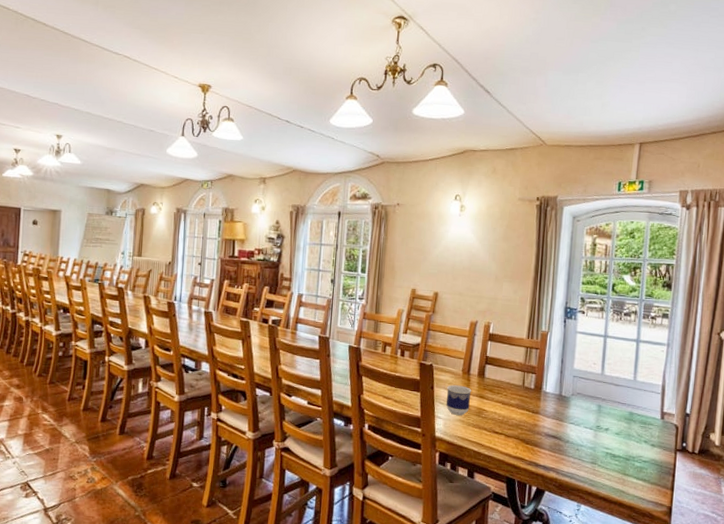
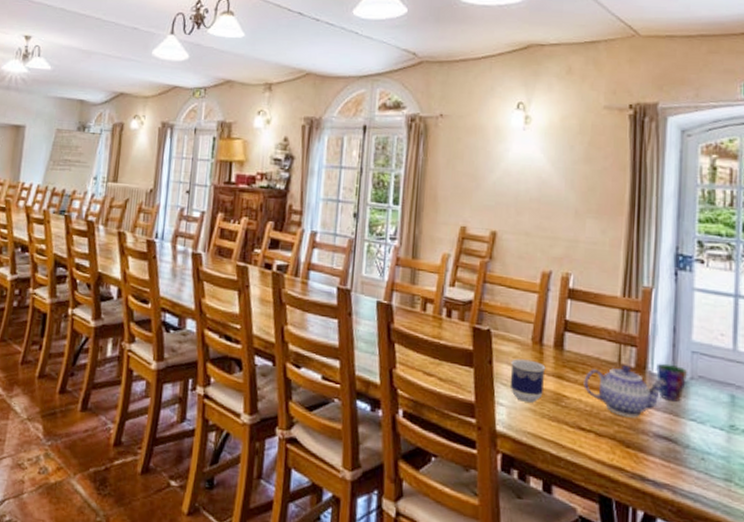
teapot: none [498,386,555,424] -> present [583,364,666,418]
cup: none [549,384,570,411] -> present [656,363,688,402]

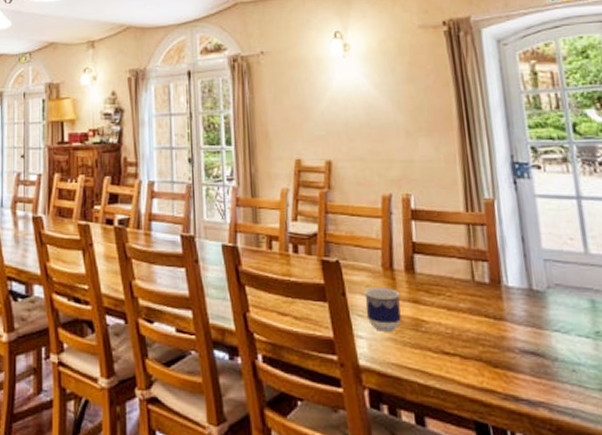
teapot: present [583,364,666,418] -> none [440,280,524,336]
cup: present [656,363,688,402] -> none [511,275,544,313]

